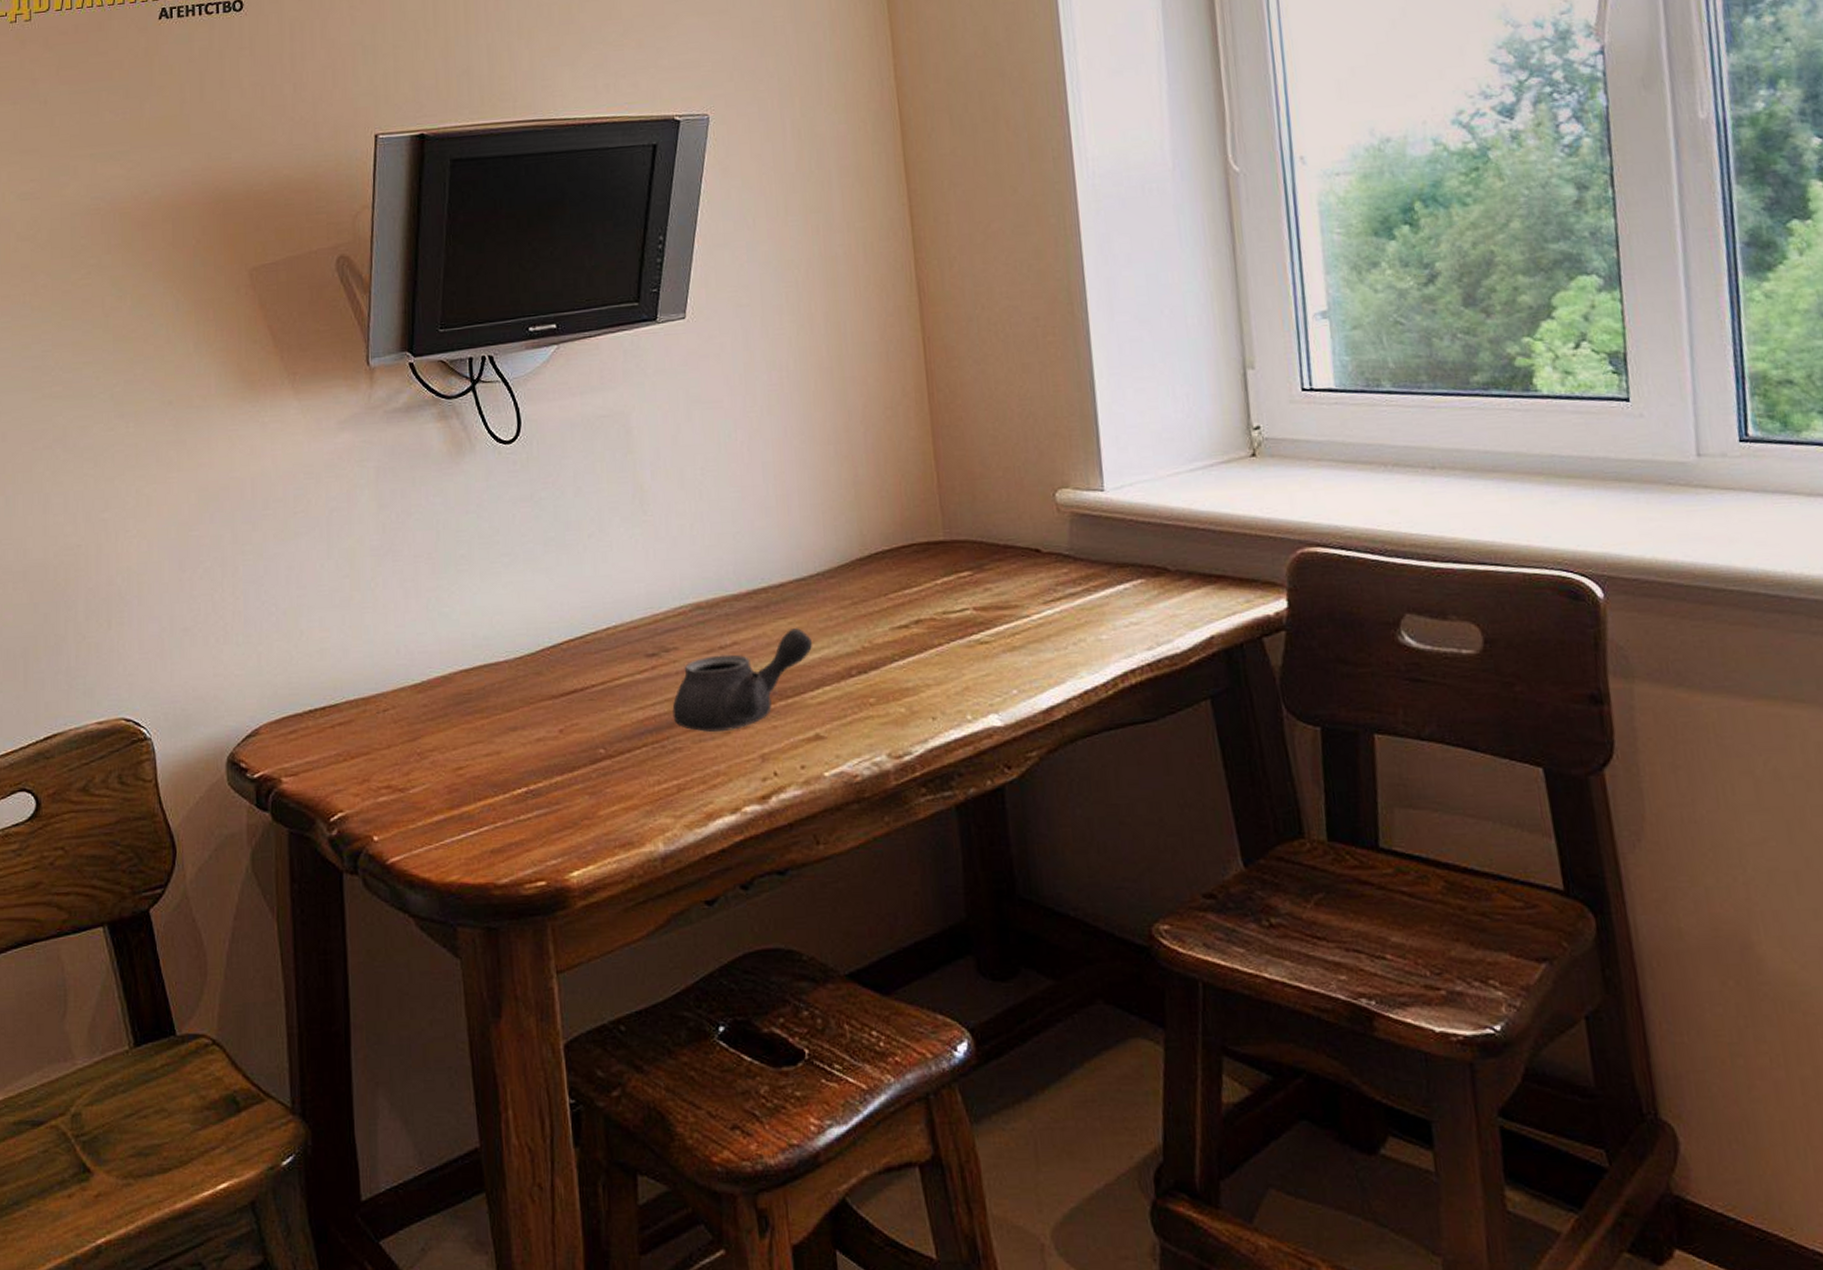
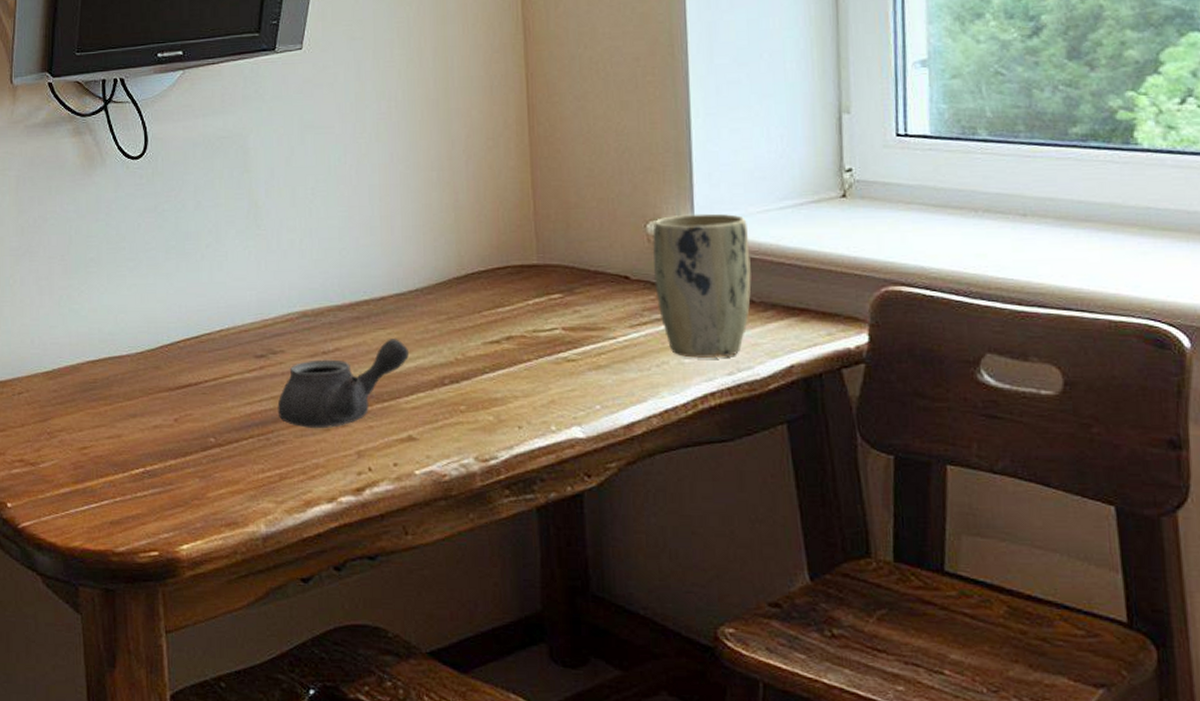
plant pot: none [1062,478,1166,634] -> present [652,213,752,359]

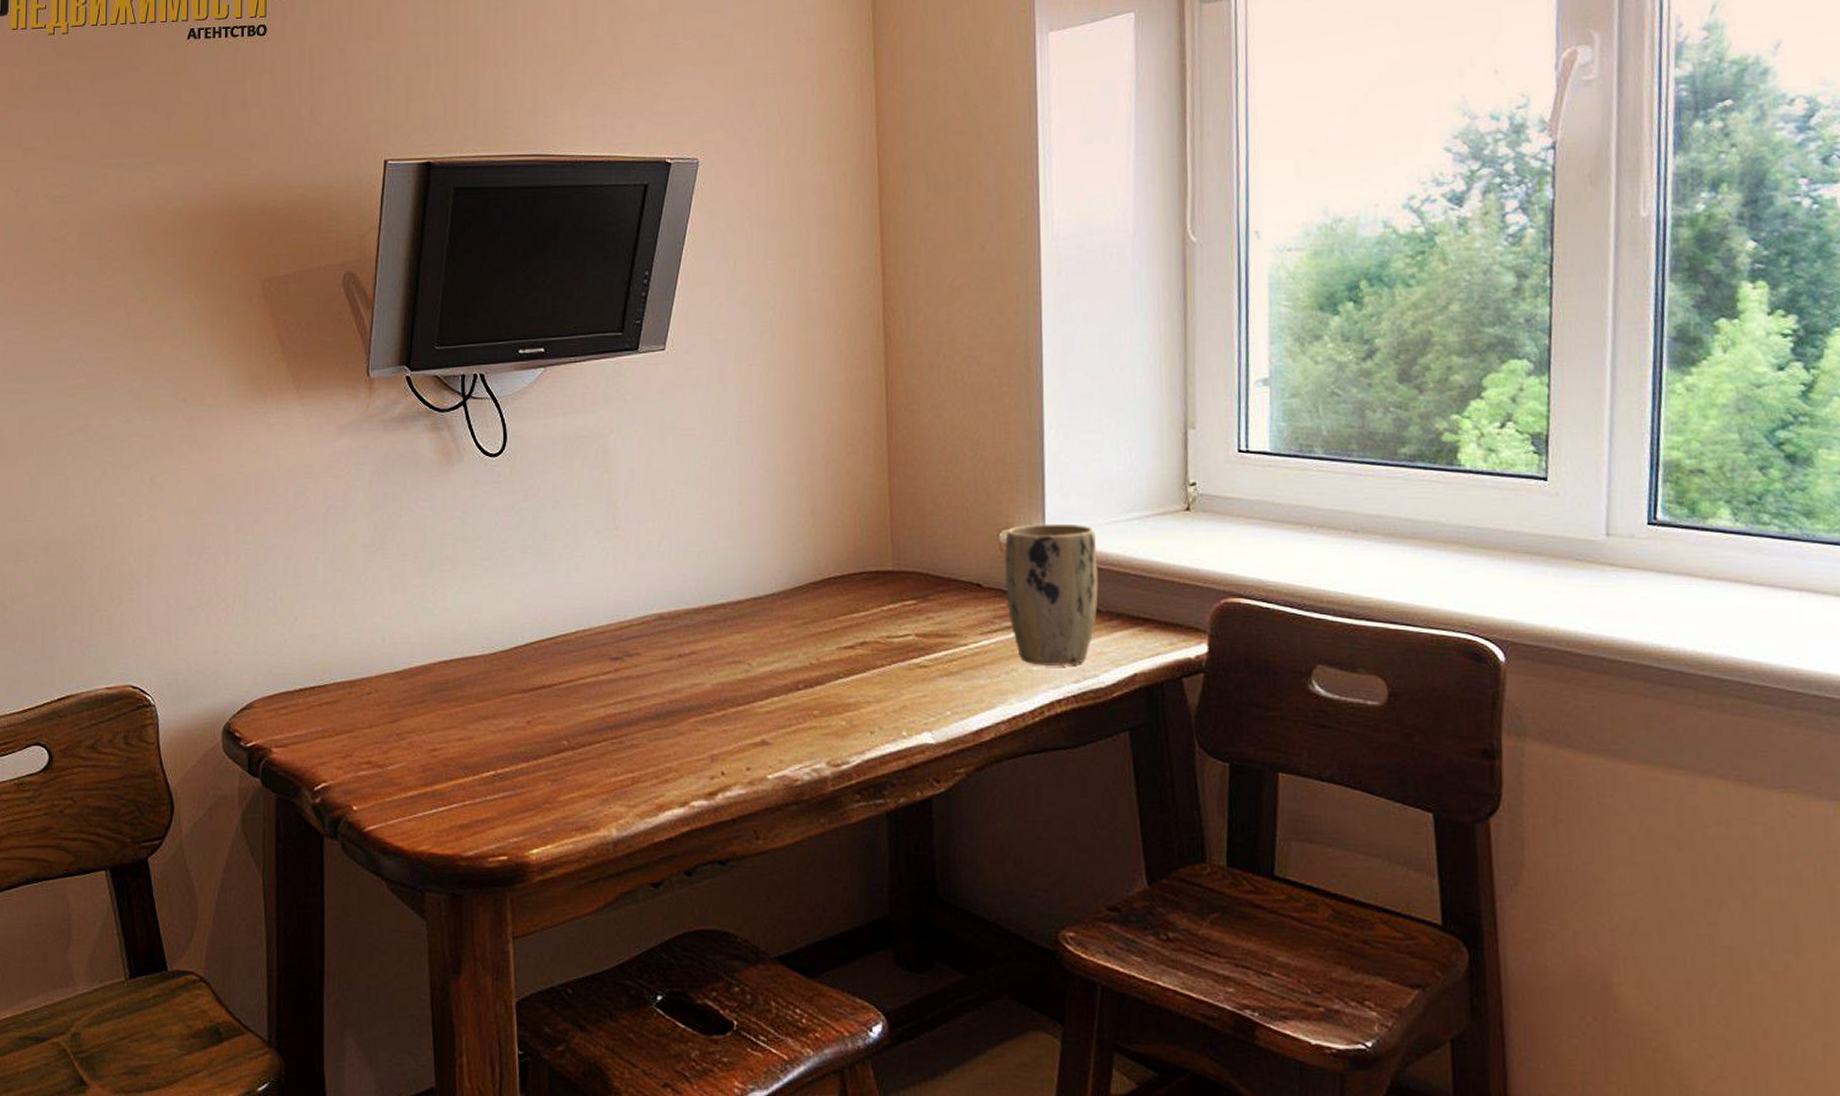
teapot: present [277,337,410,429] -> none [632,641,765,733]

